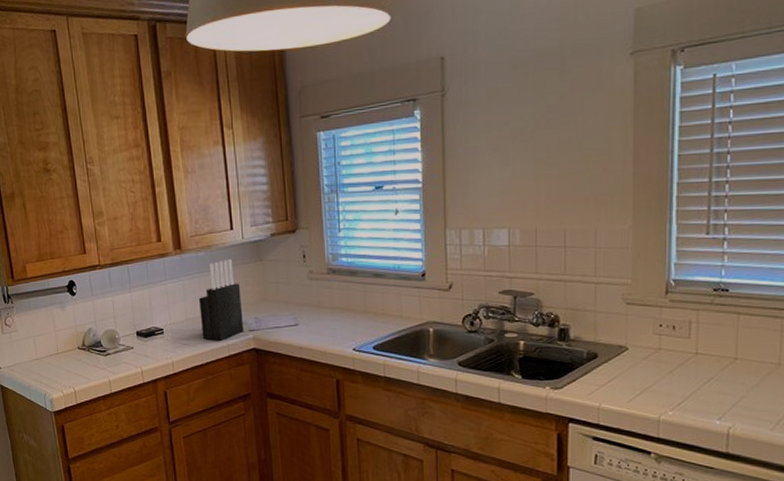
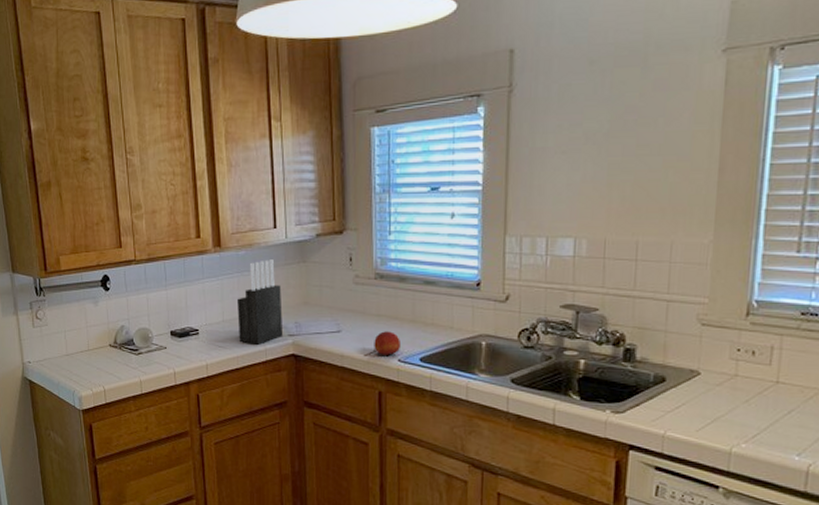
fruit: none [330,323,356,347] -> present [374,331,402,357]

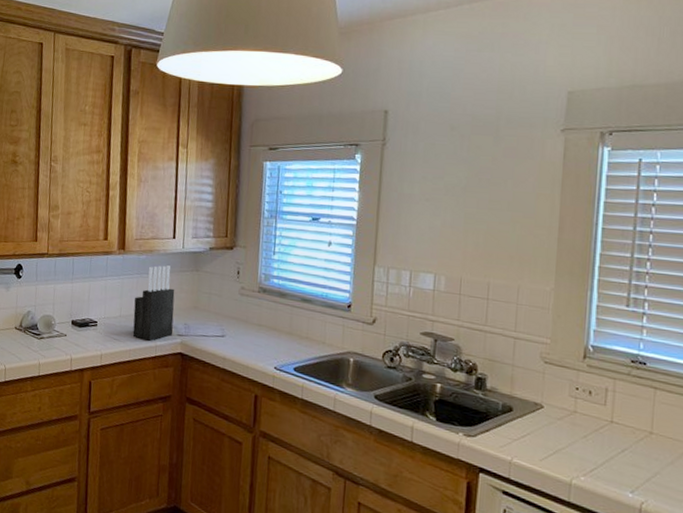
fruit: present [374,331,402,357] -> none [253,340,278,363]

